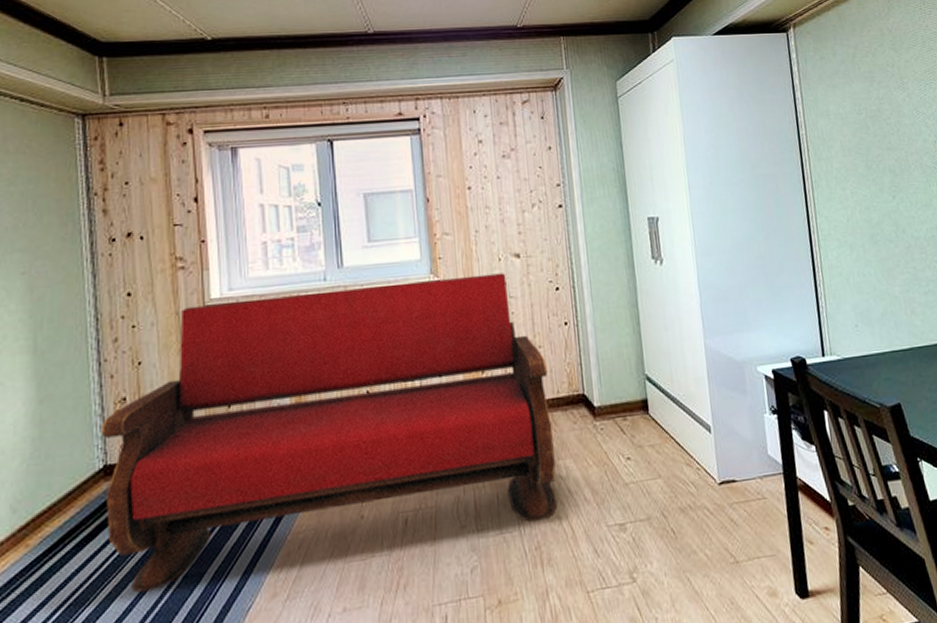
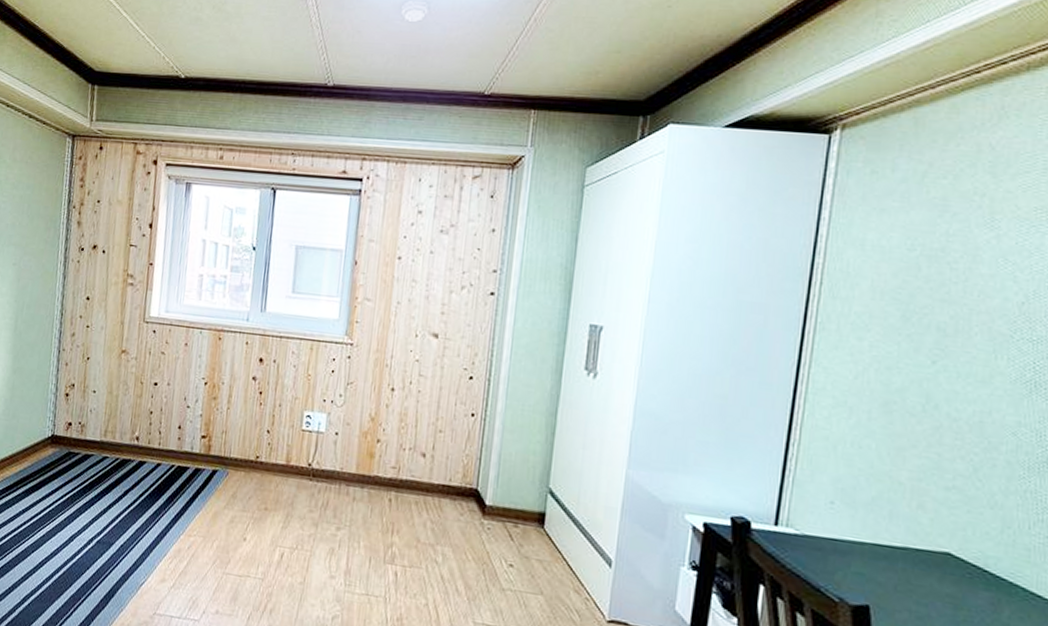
bench: present [101,273,558,593] -> none [48,319,445,596]

